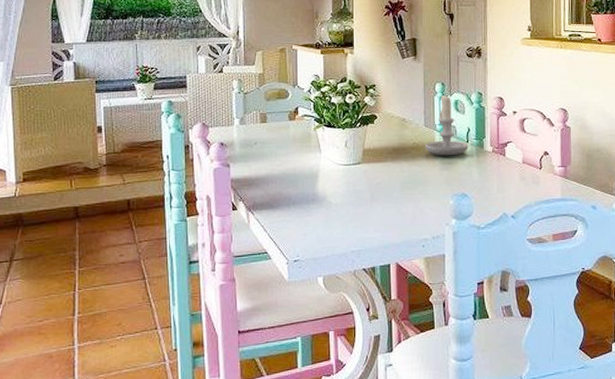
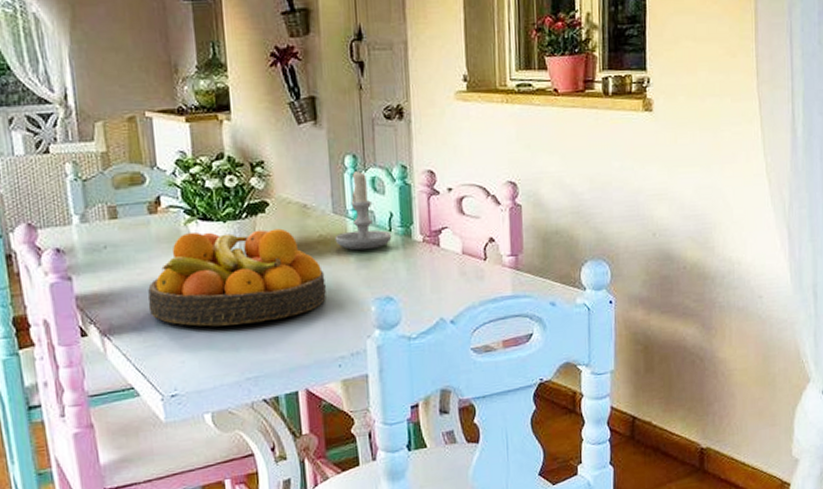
fruit bowl: none [283,136,416,209] -> present [147,228,326,327]

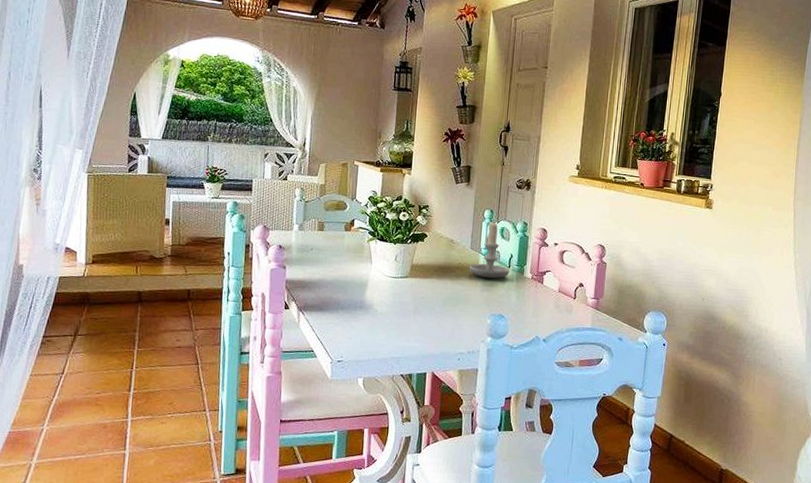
fruit bowl: present [147,228,326,327] -> none [333,248,458,319]

